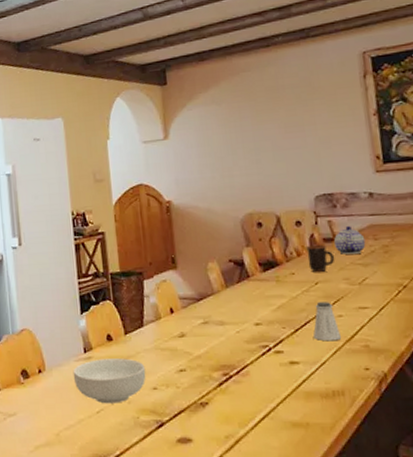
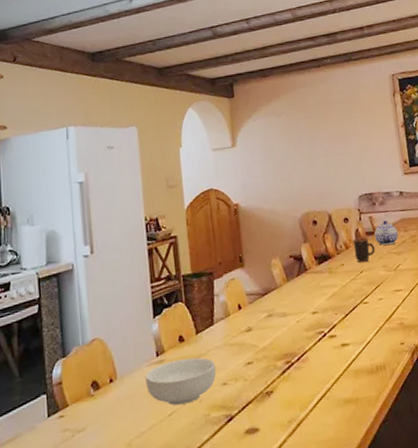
saltshaker: present [312,302,342,342] -> none [359,287,383,323]

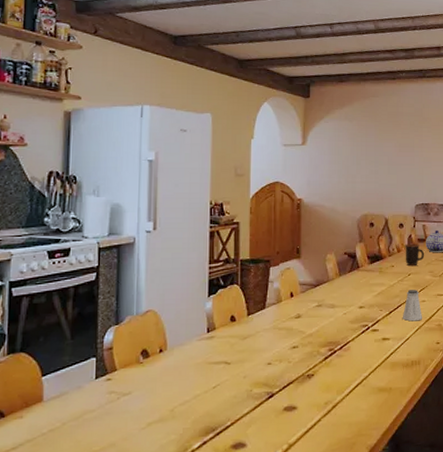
cereal bowl: present [145,357,217,406] -> none [194,337,263,379]
saltshaker: none [359,287,383,323] -> present [402,290,423,322]

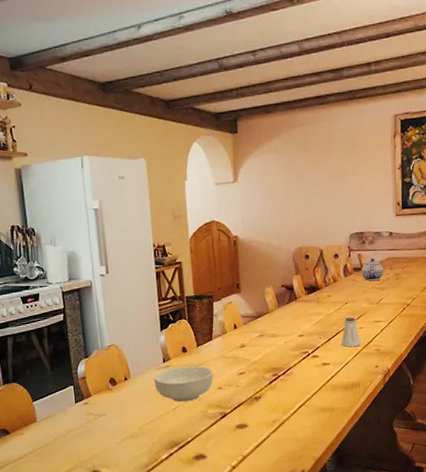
cereal bowl: none [194,337,263,379] -> present [154,365,214,402]
mug: present [405,243,425,265] -> none [341,273,361,295]

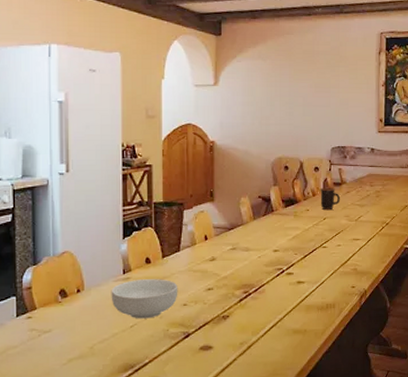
saltshaker: present [340,317,361,347] -> none [317,234,338,266]
mug: none [341,273,361,295] -> present [320,187,341,210]
teapot: present [362,259,384,281] -> none [342,174,364,196]

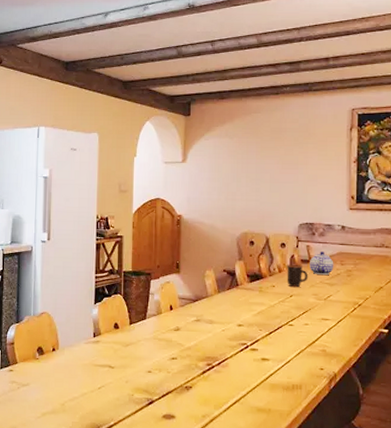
cereal bowl: present [111,279,178,319] -> none [82,343,144,382]
teapot: none [342,174,364,196] -> present [310,252,334,275]

